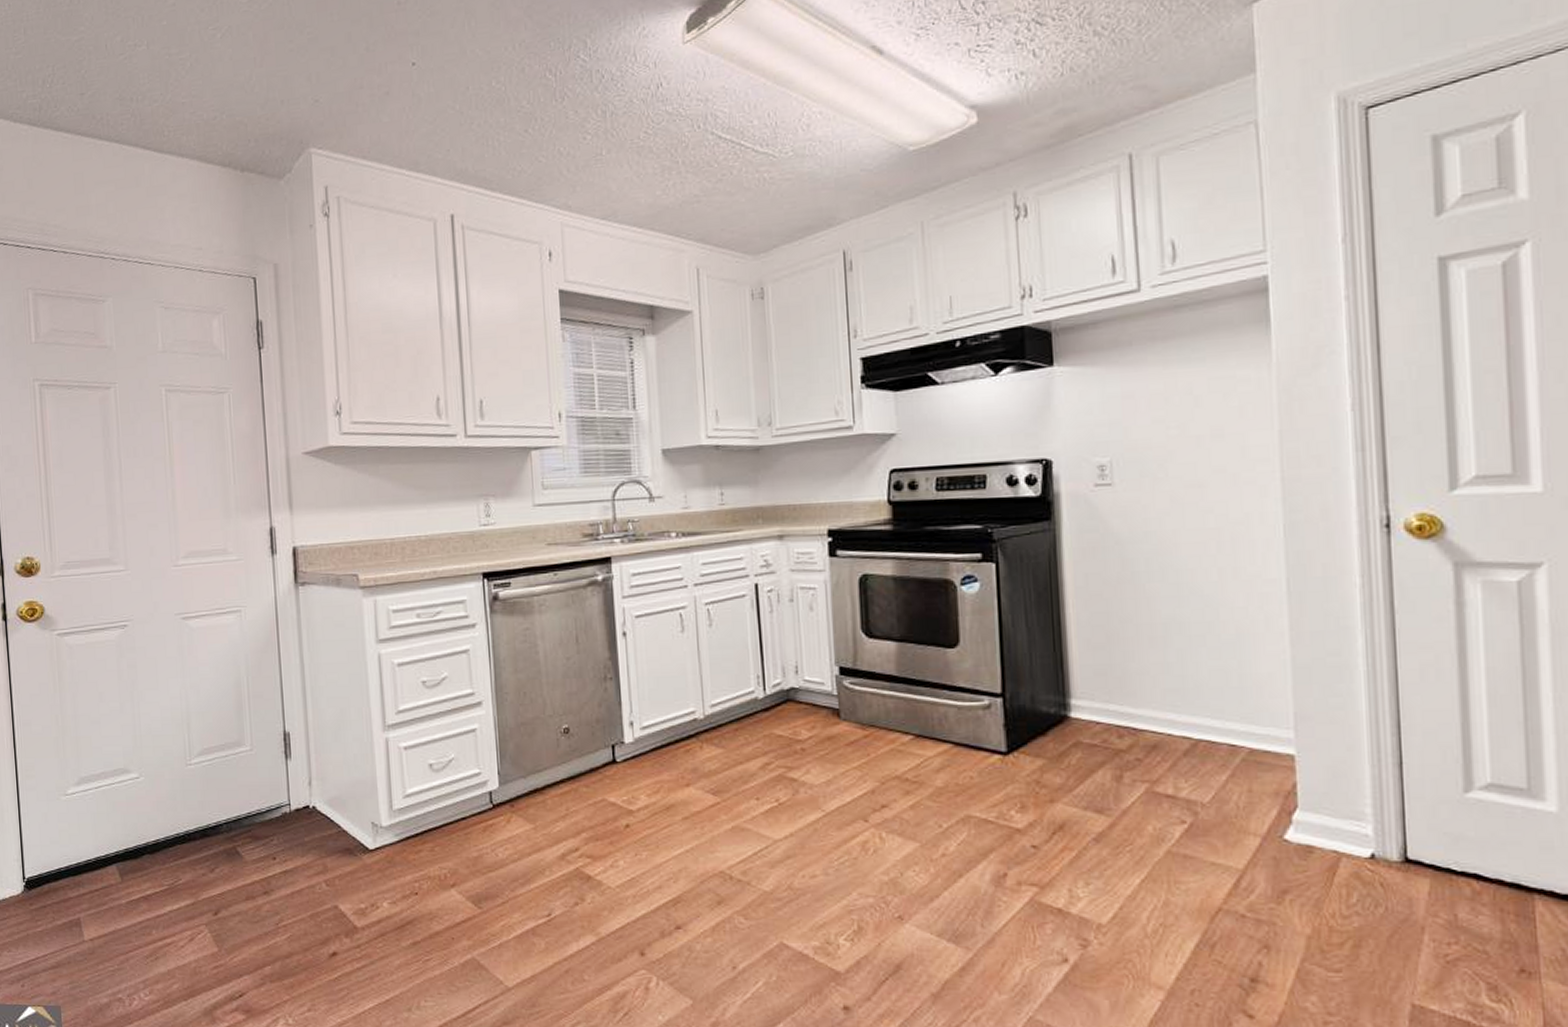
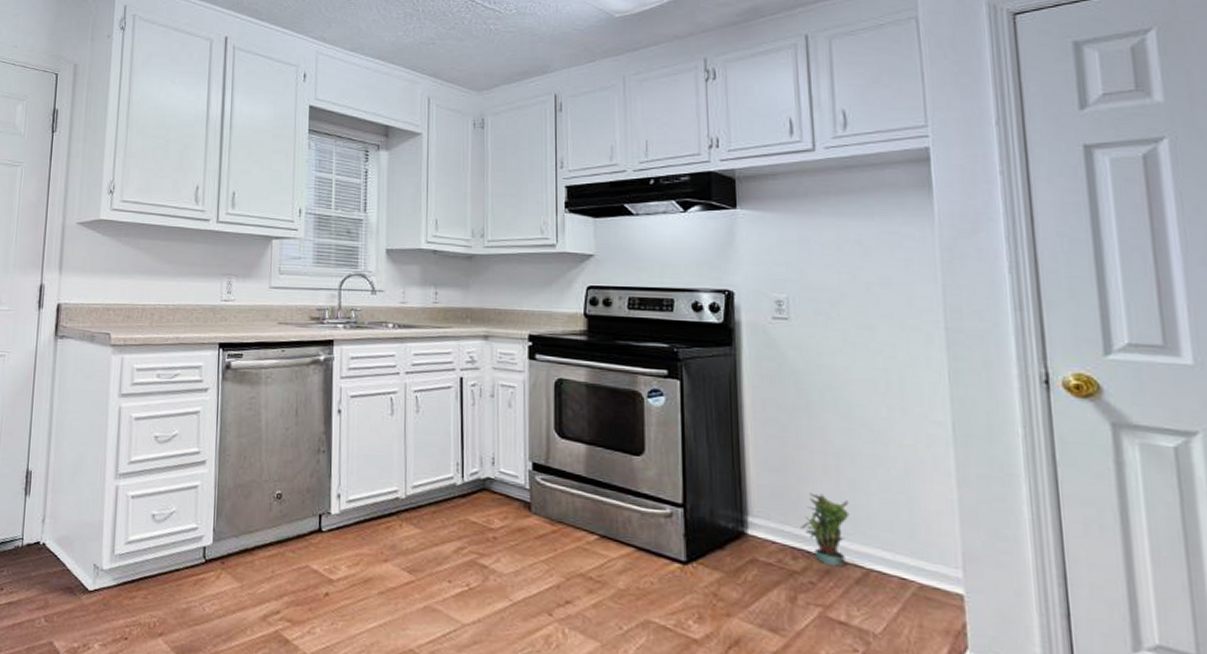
potted plant: none [1125,667,1178,741] -> present [799,492,850,567]

